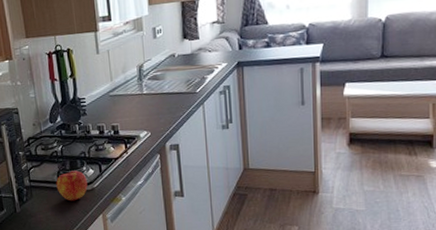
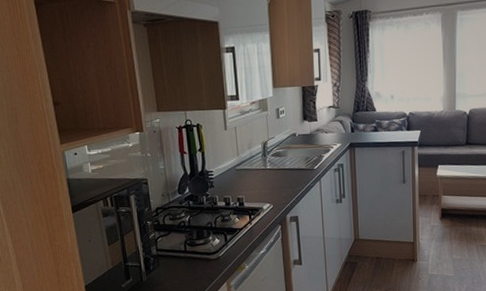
apple: present [56,170,88,201] -> none [183,240,213,270]

